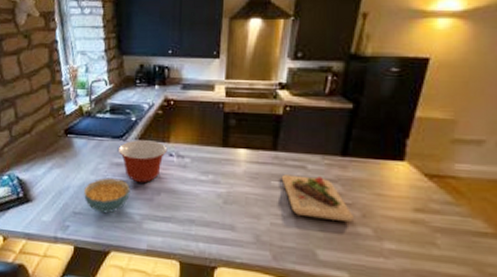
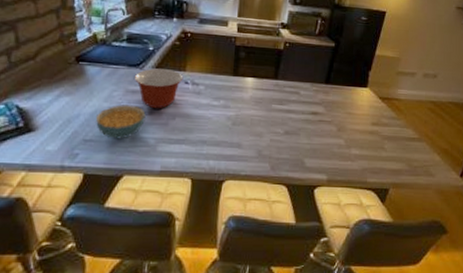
cutting board: present [281,174,353,223] -> none [280,99,332,136]

